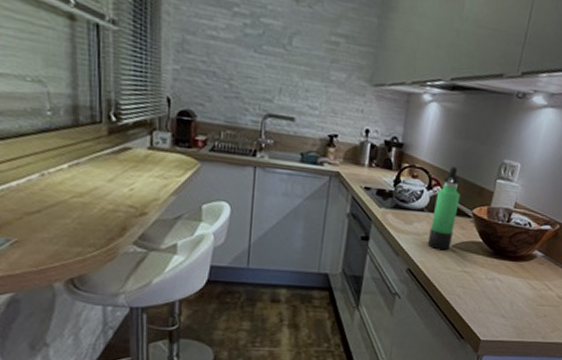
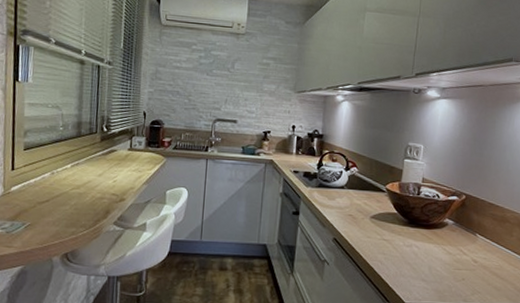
thermos bottle: present [427,165,461,250] -> none [349,150,374,221]

